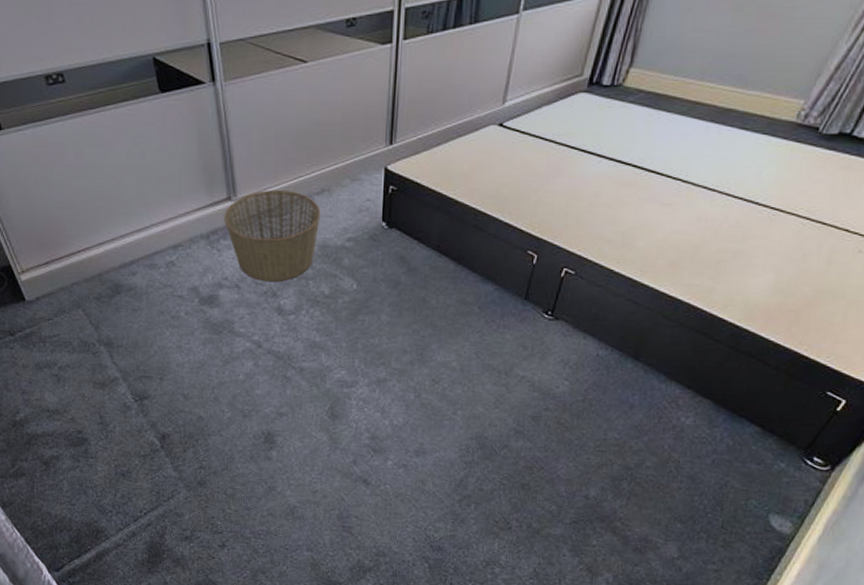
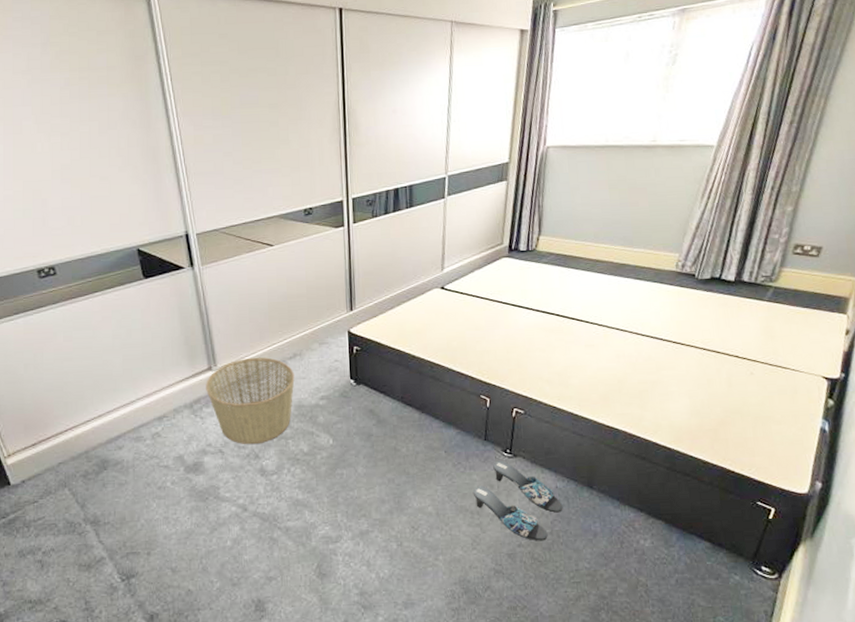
slippers: none [503,321,601,407] -> present [472,460,563,541]

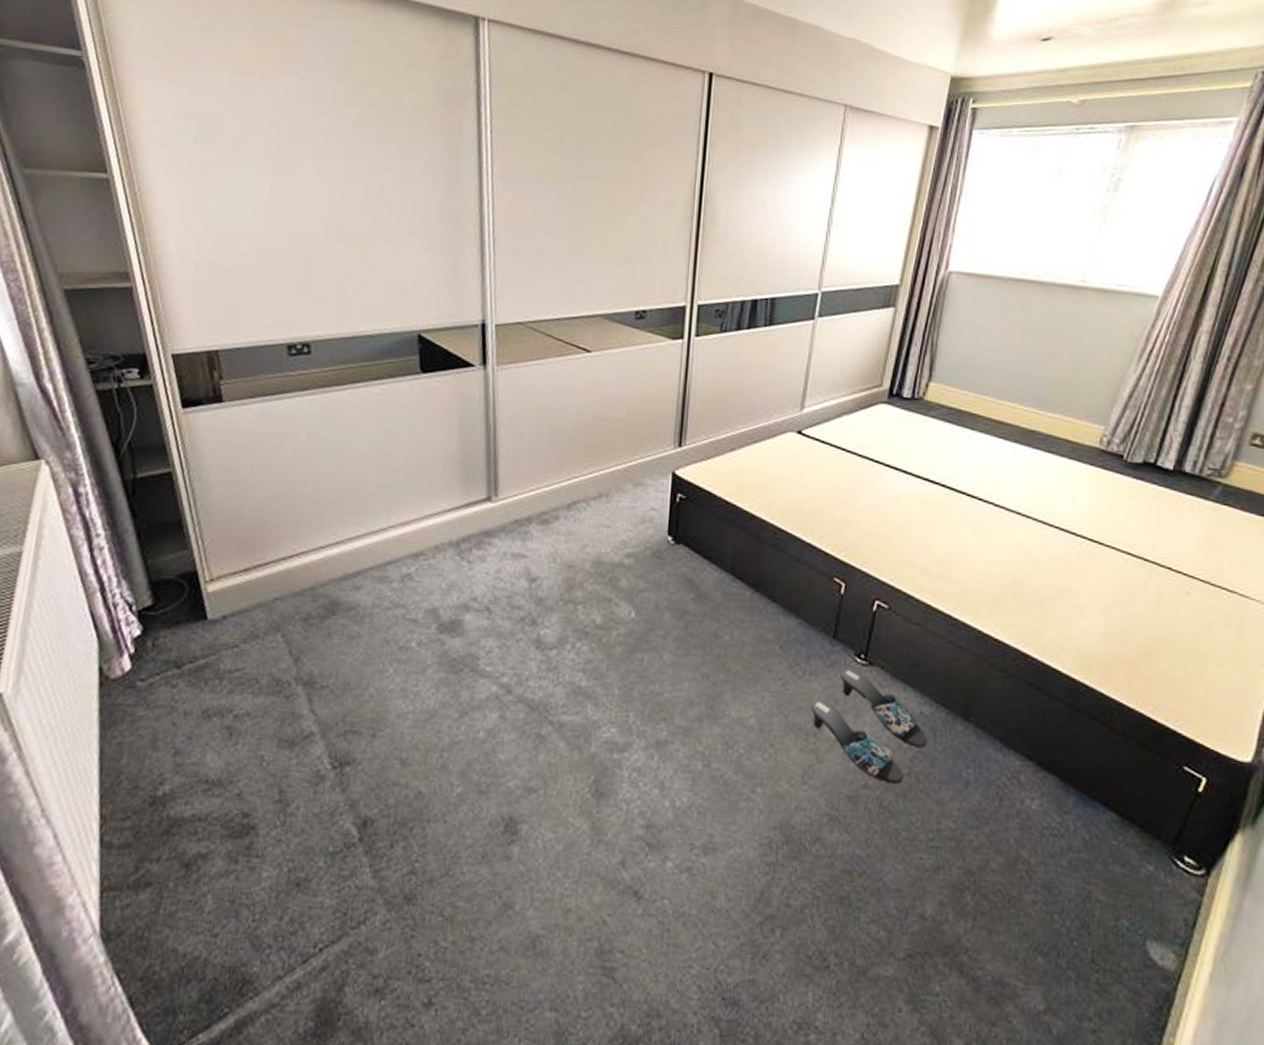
basket: present [206,357,295,445] -> none [480,491,597,606]

